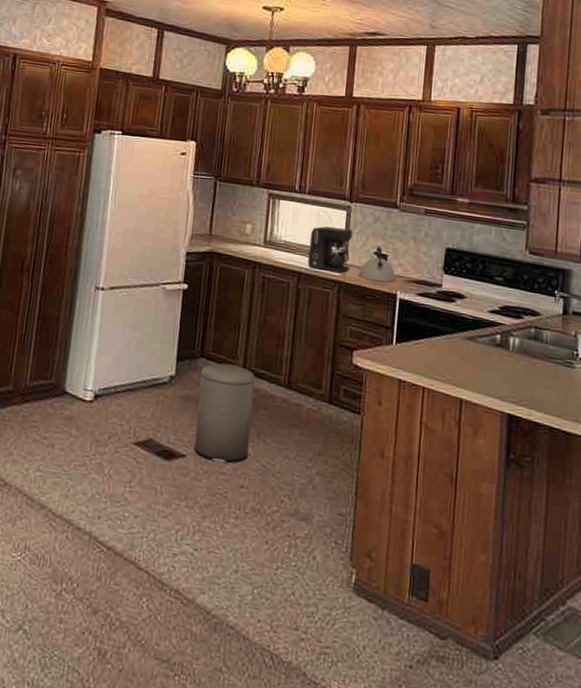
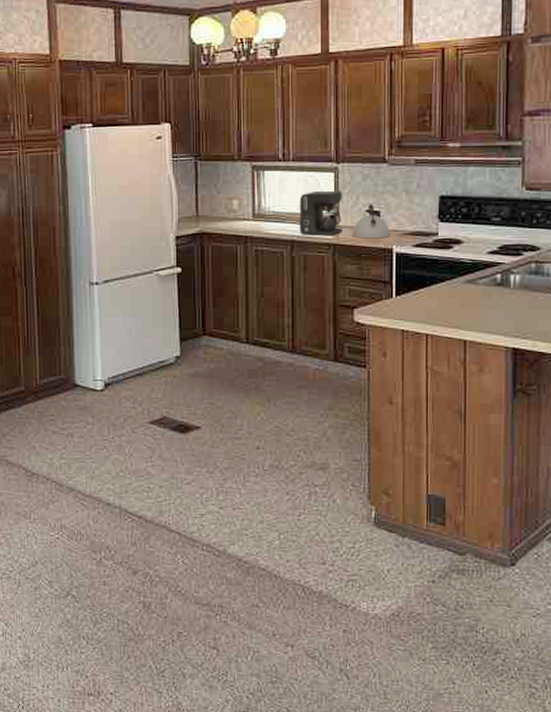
pedal bin: present [194,363,255,463] -> none [206,337,260,429]

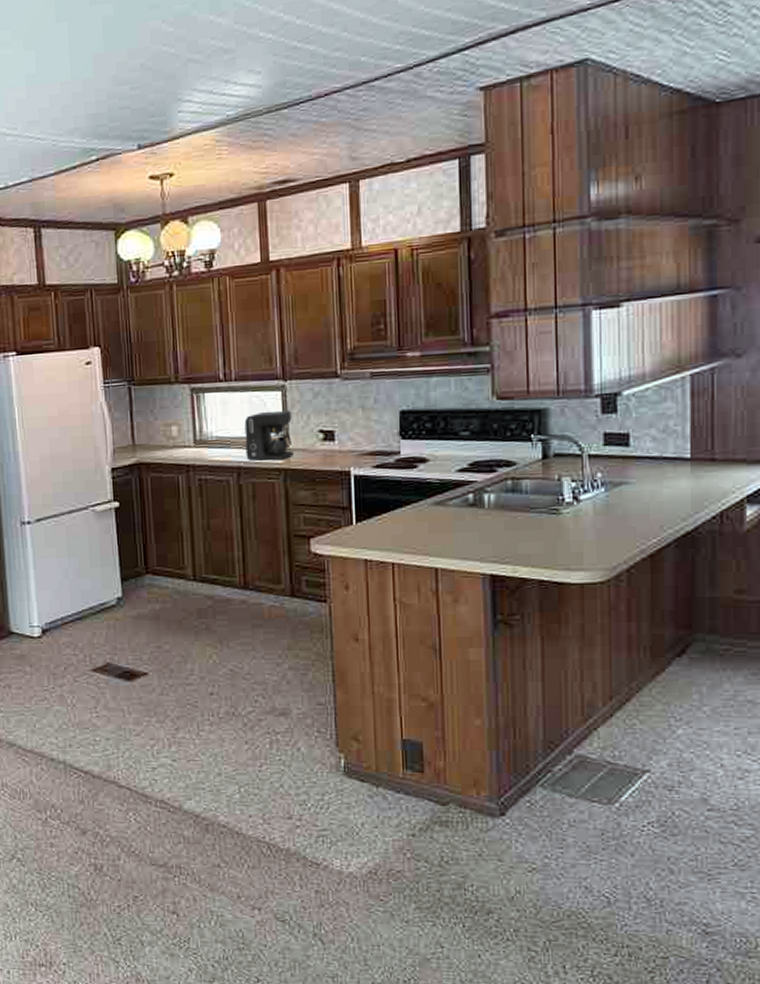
kettle: present [353,203,390,239] -> none [305,422,347,462]

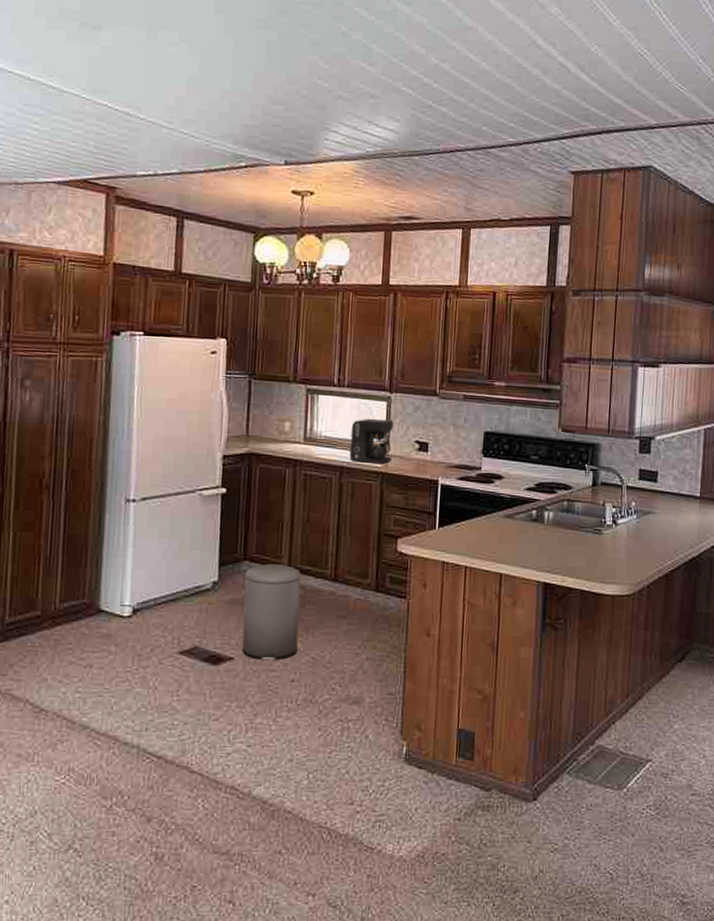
pedal bin: none [149,574,213,674] -> present [242,563,301,660]

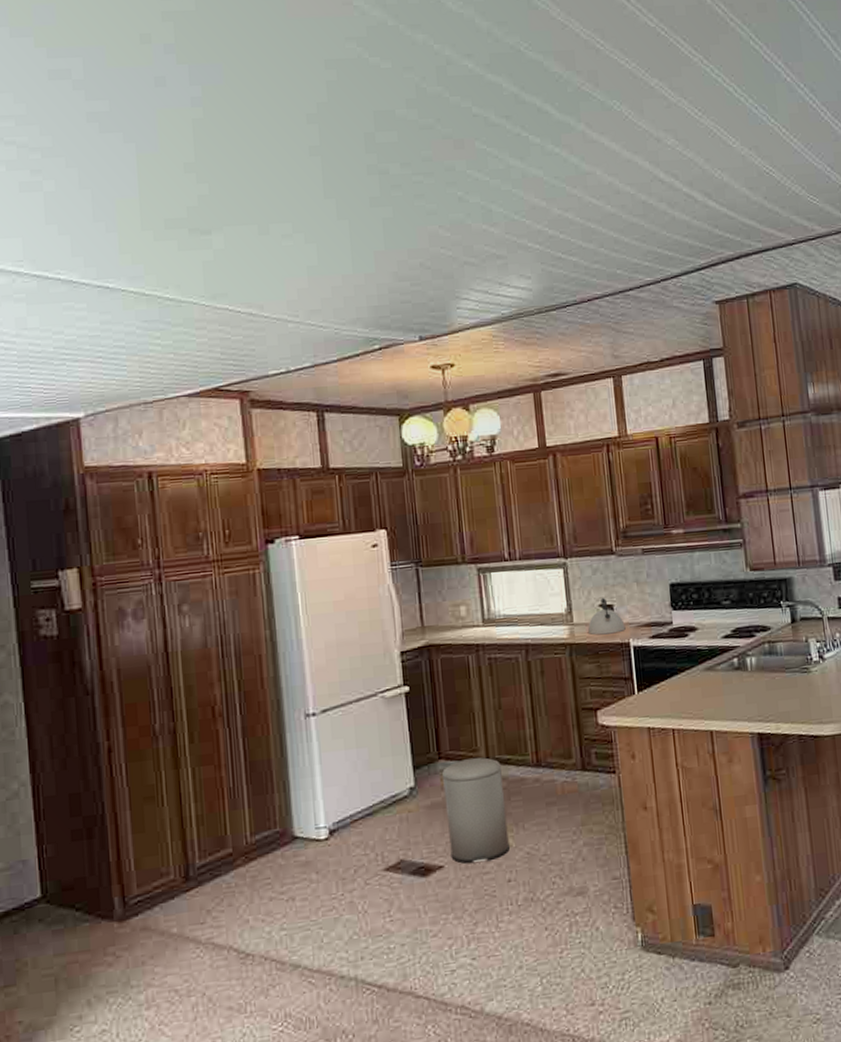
coffee maker: present [349,418,394,465] -> none [530,586,577,637]
kettle: none [401,434,437,470] -> present [588,597,626,635]

